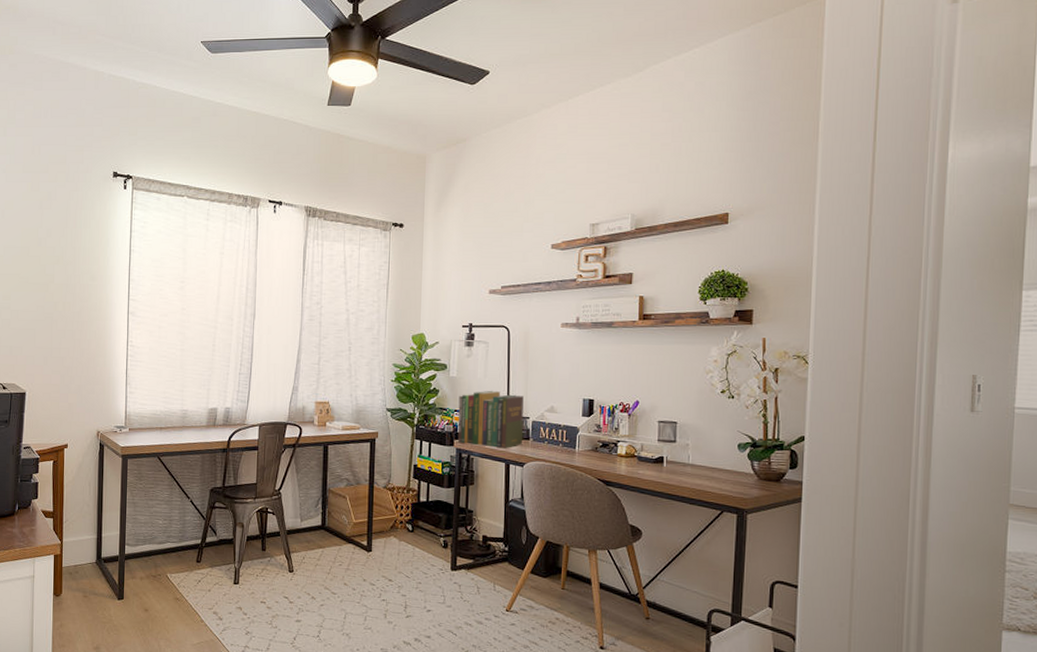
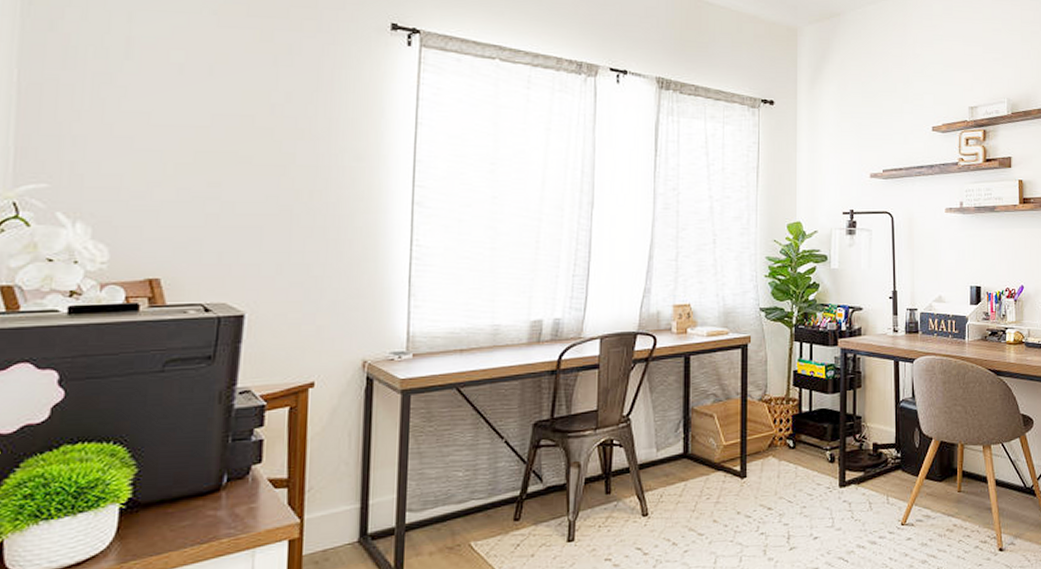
books: present [457,390,524,448] -> none [841,281,912,344]

